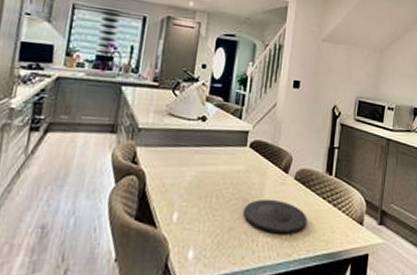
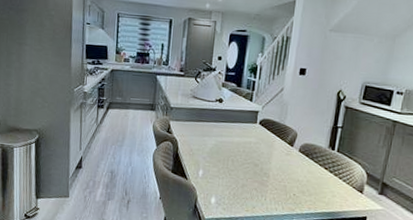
plate: present [243,199,308,234] -> none [254,165,310,194]

